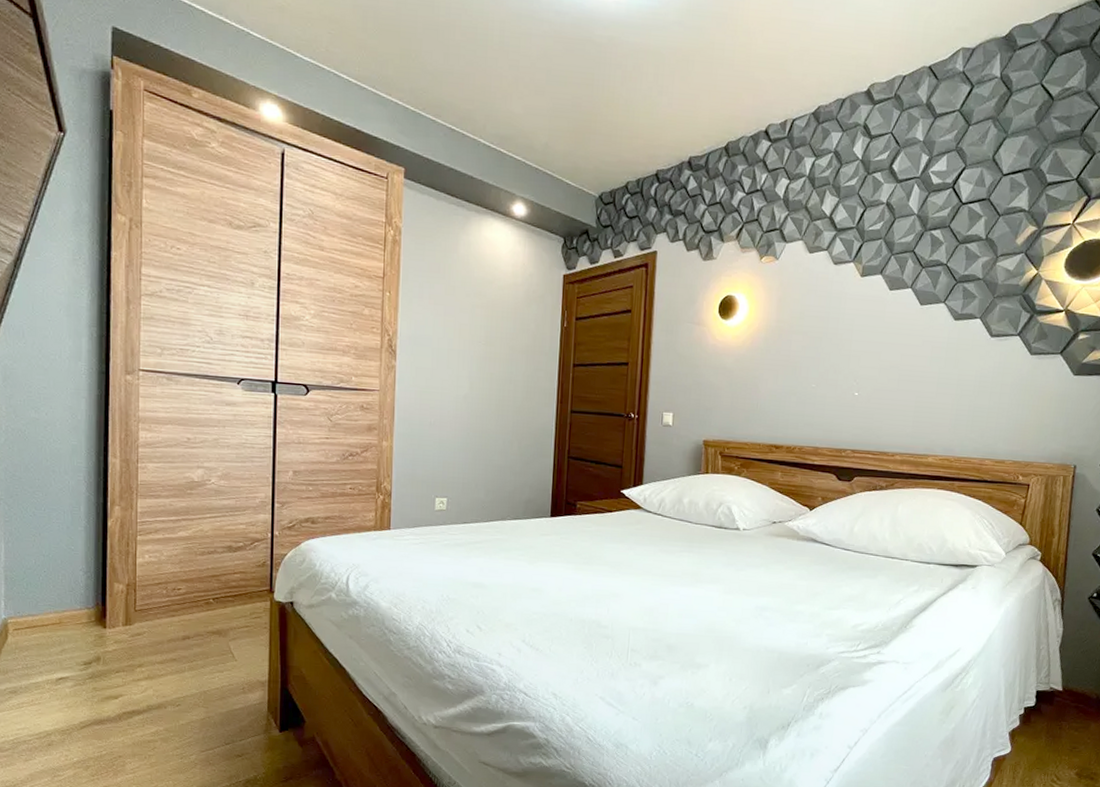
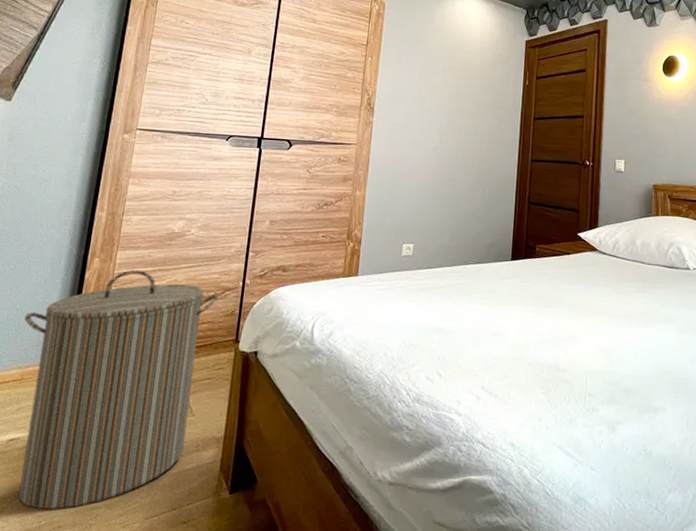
laundry hamper: none [53,518,249,741] -> present [18,270,220,509]

